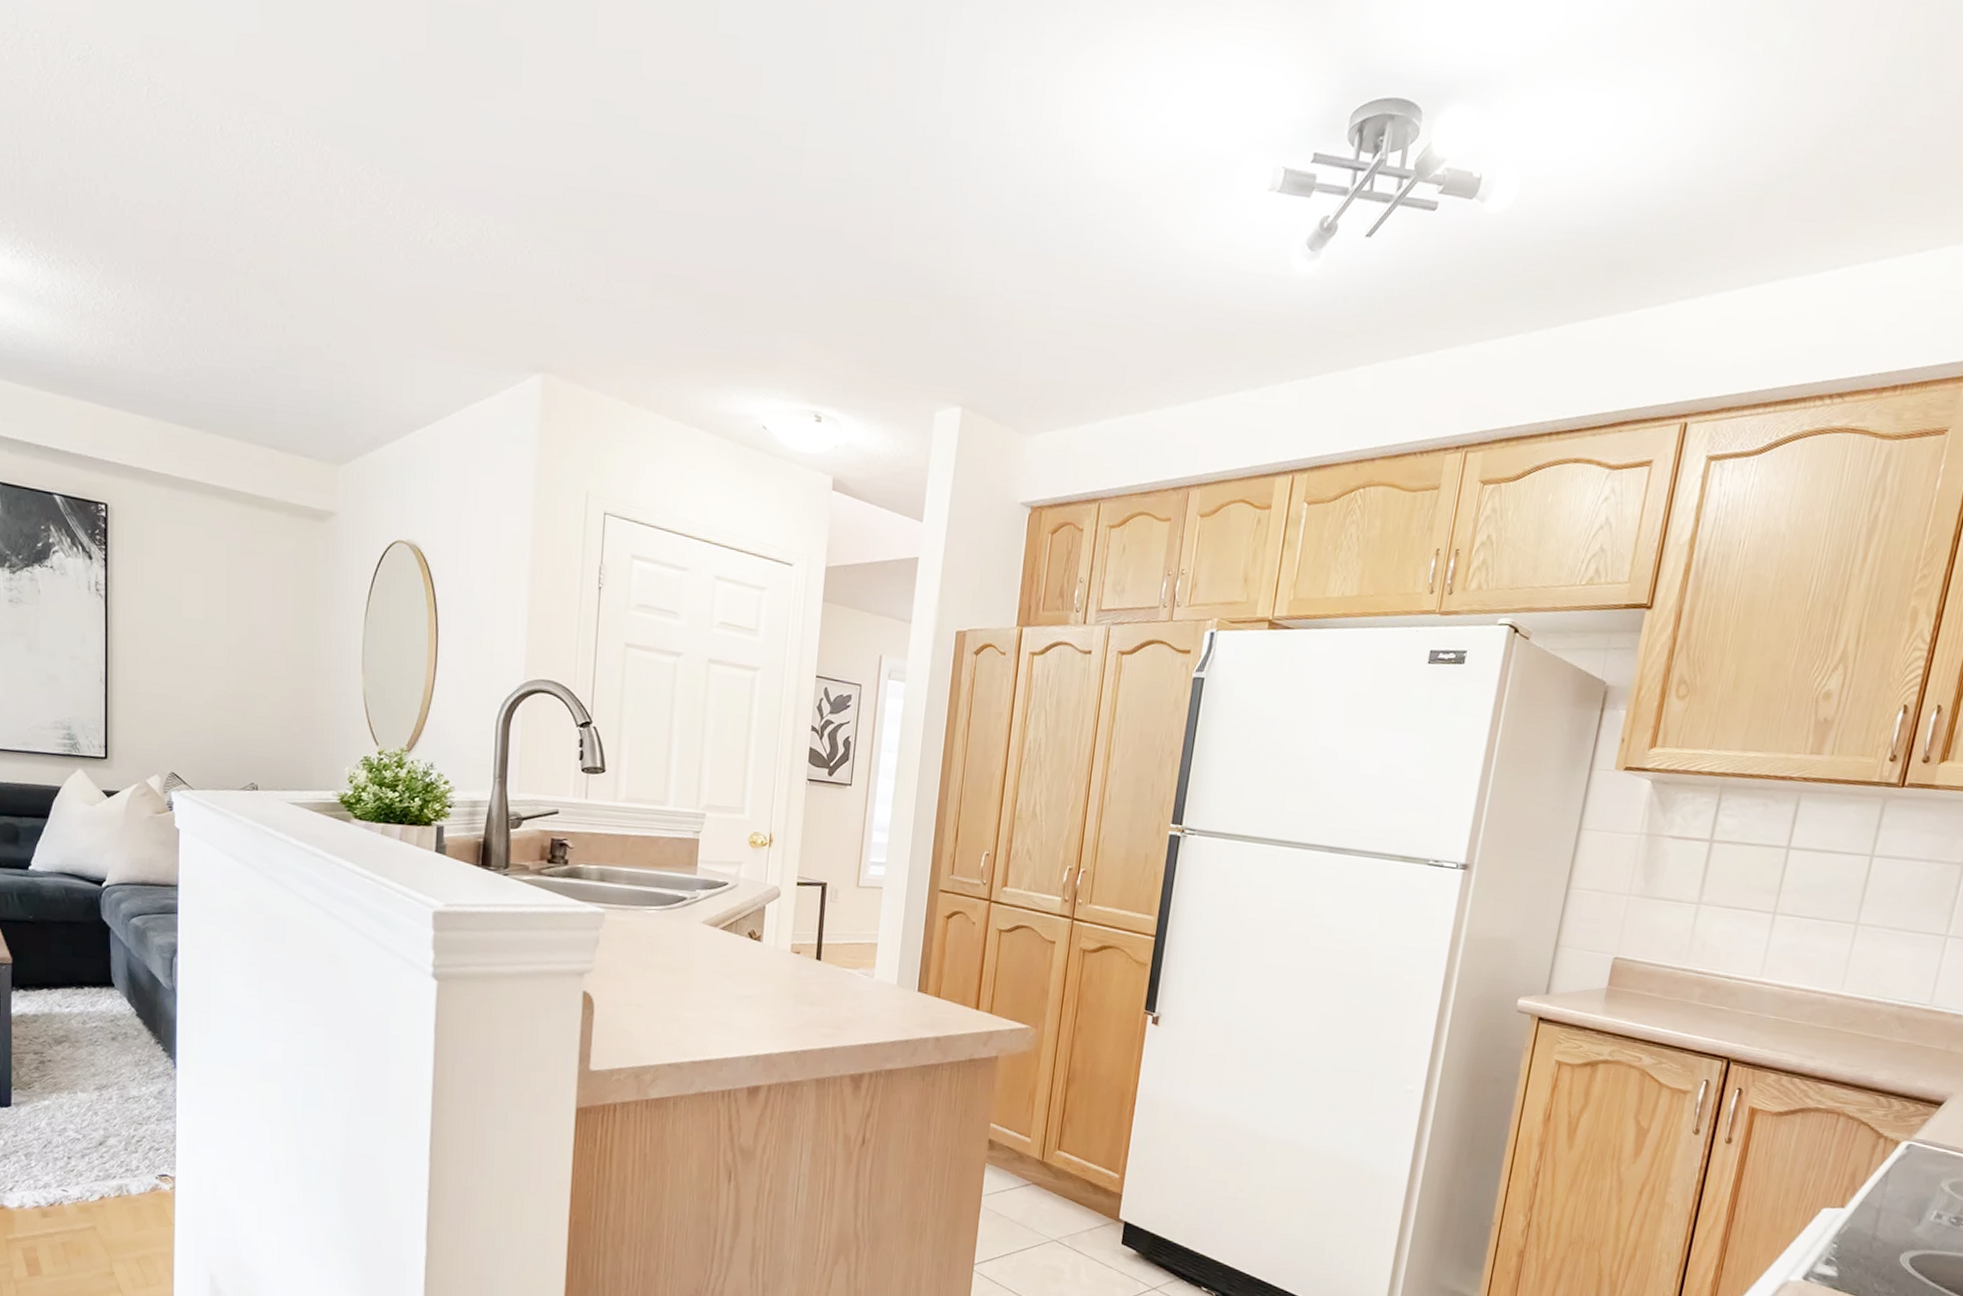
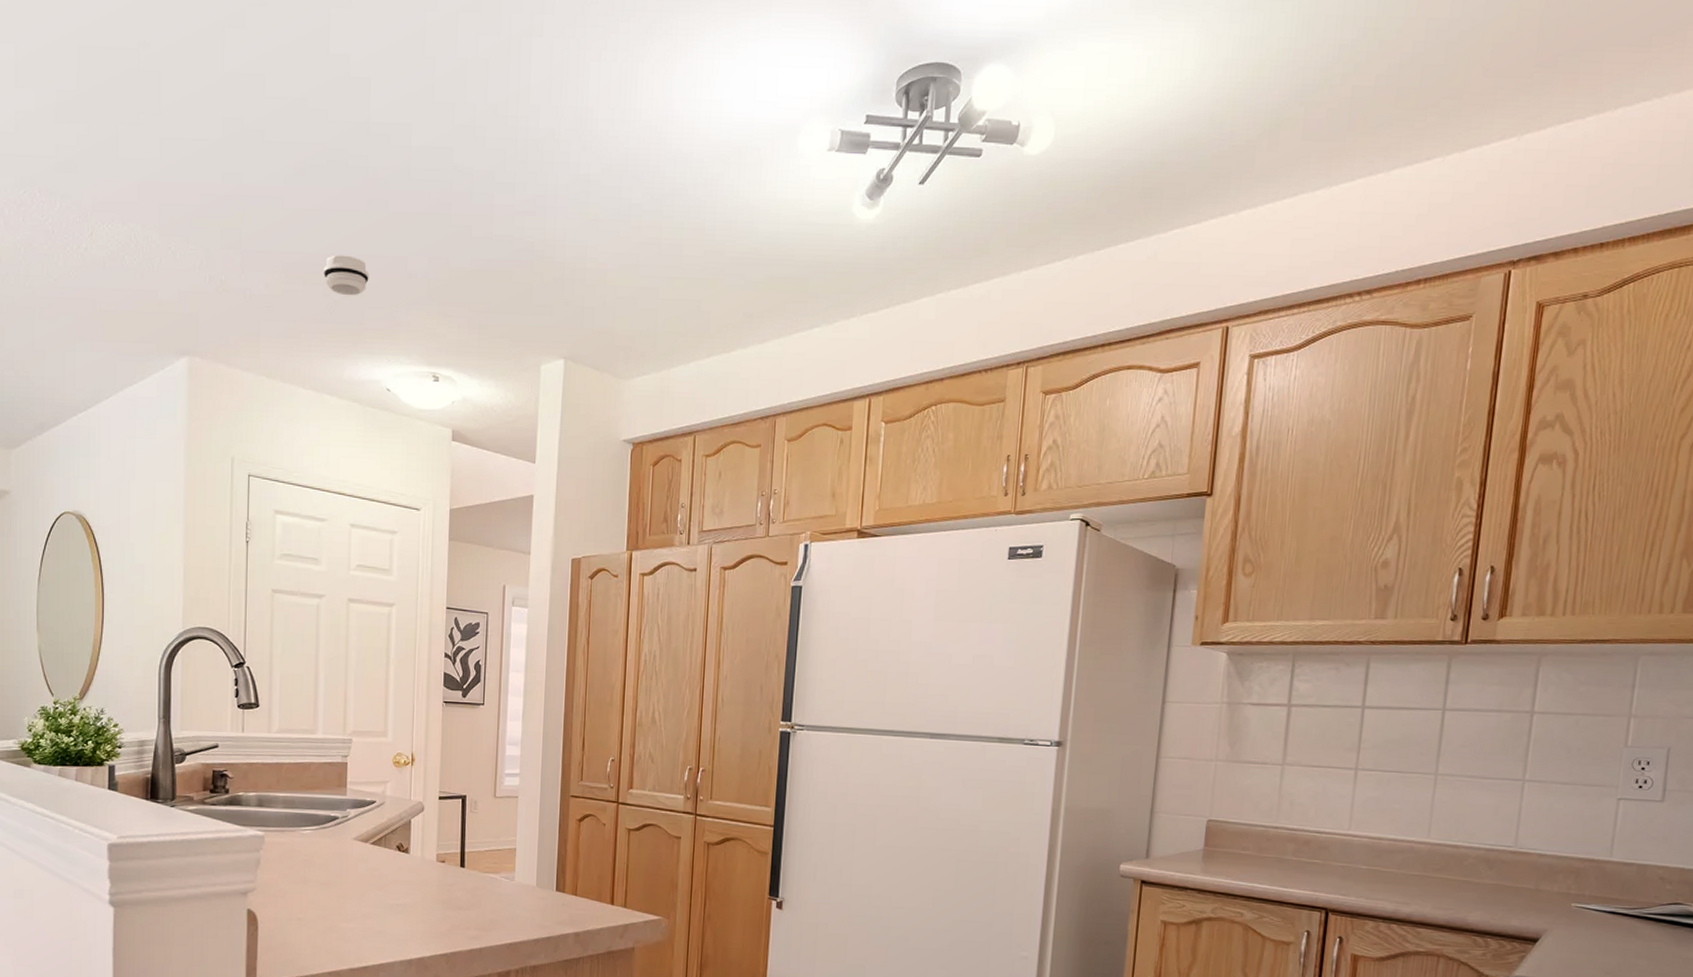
smoke detector: none [698,269,750,318] -> present [324,255,369,296]

